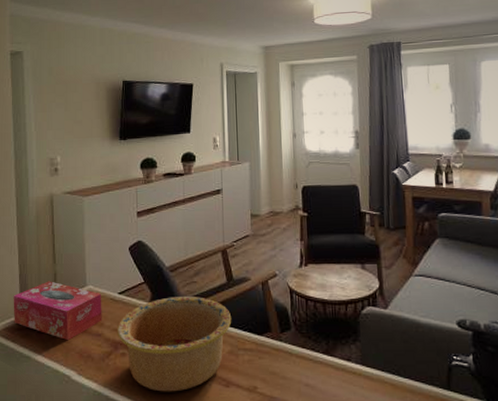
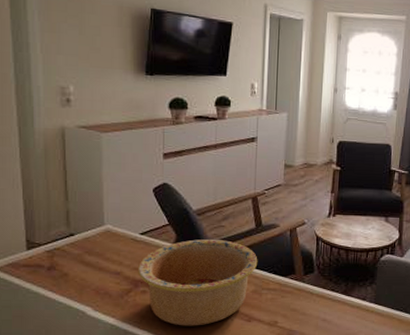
tissue box: present [13,281,102,341] -> none [17,218,122,278]

